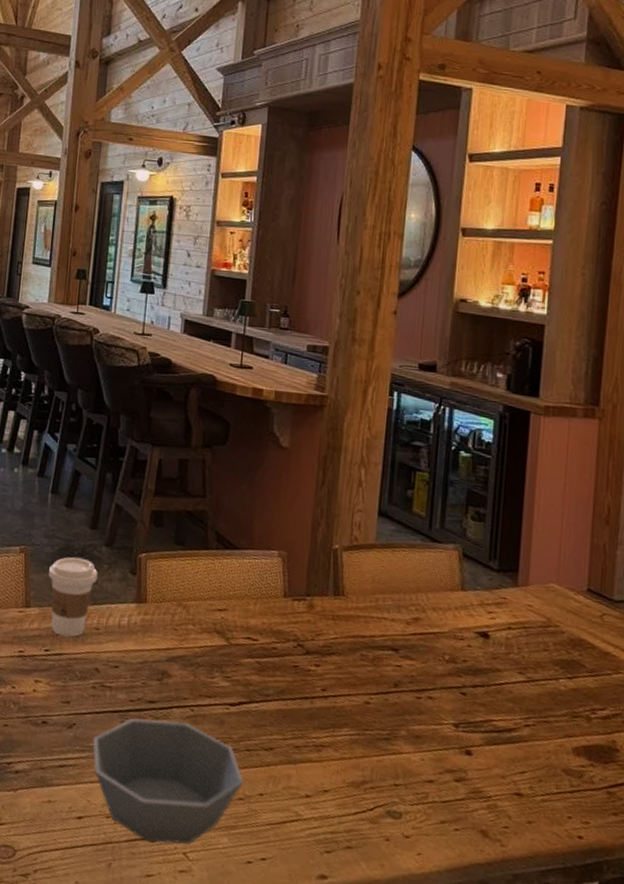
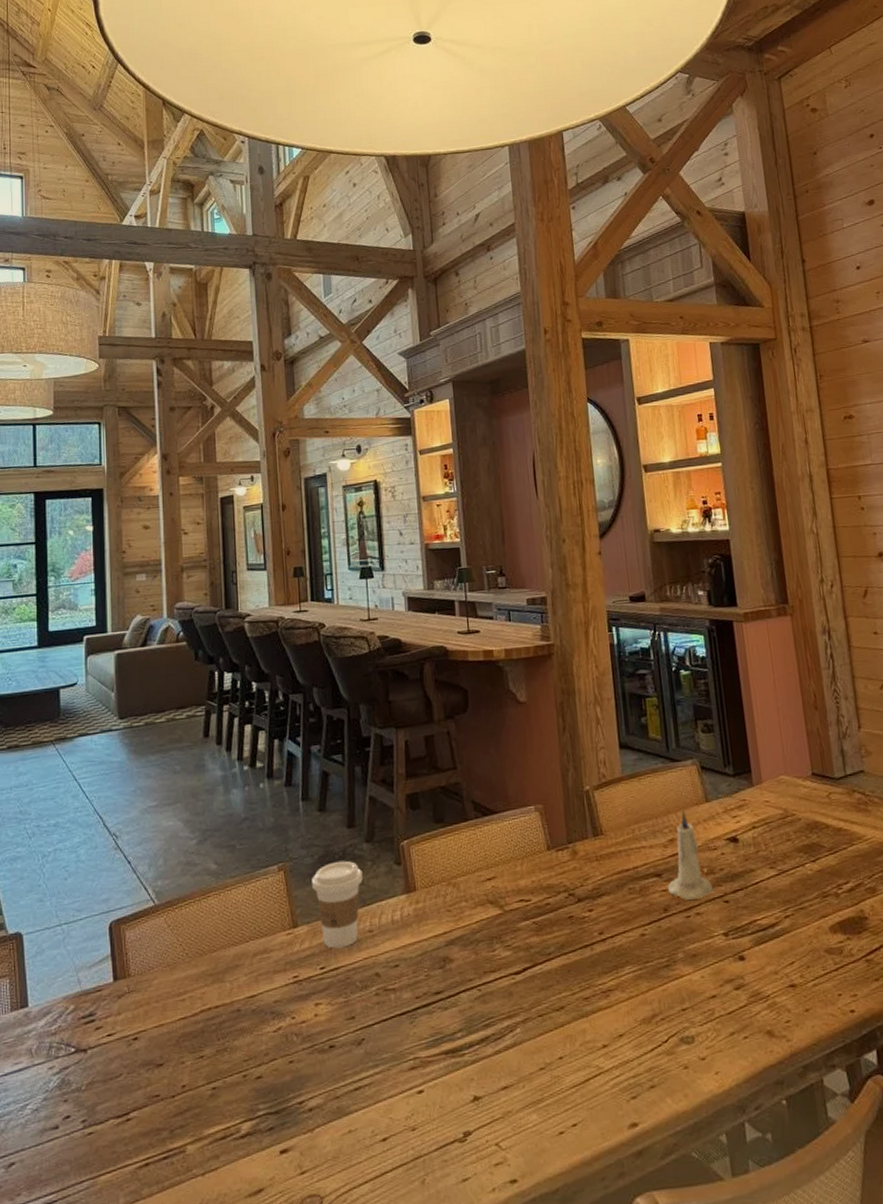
bowl: present [93,718,244,846] -> none [385,1004,542,1145]
candle: none [403,591,453,684] -> present [668,809,714,900]

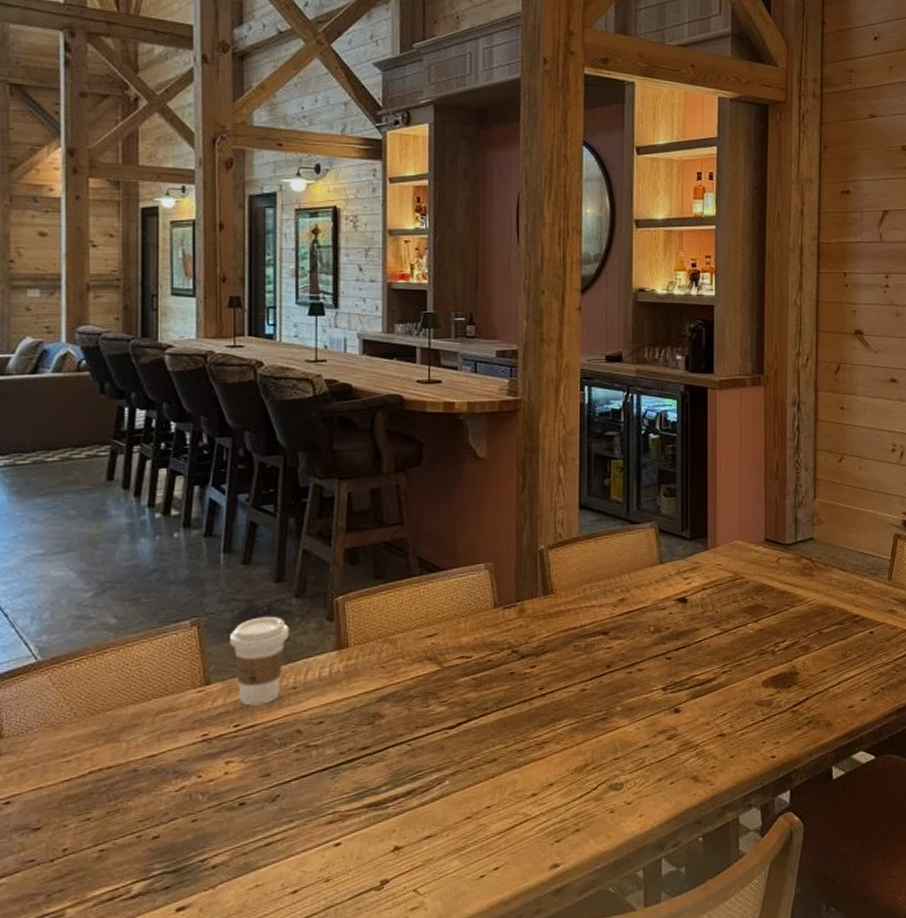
candle: present [668,809,714,900] -> none [613,570,658,657]

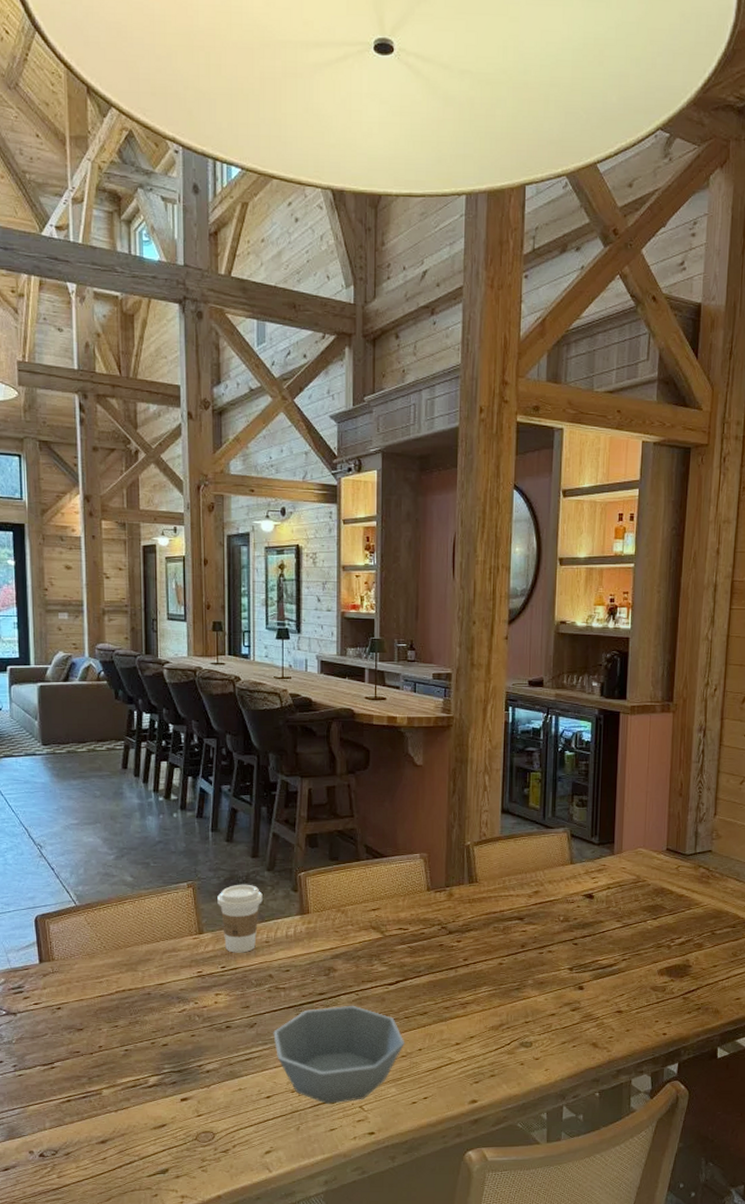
bowl: none [302,758,470,893] -> present [273,1005,405,1105]

